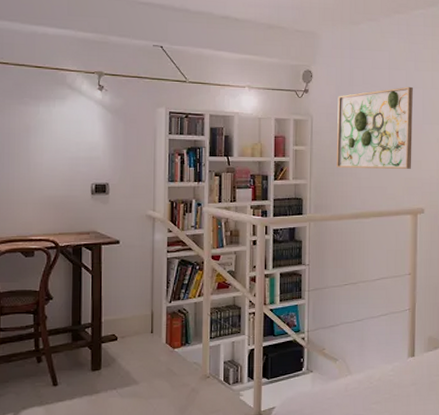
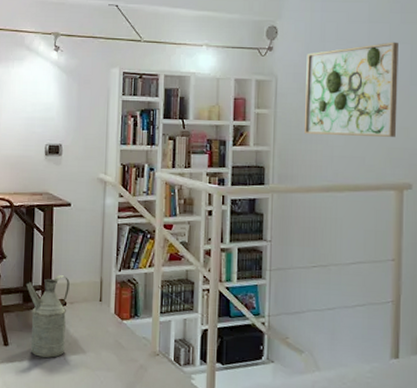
watering can: none [74,311,120,393] -> present [25,275,70,358]

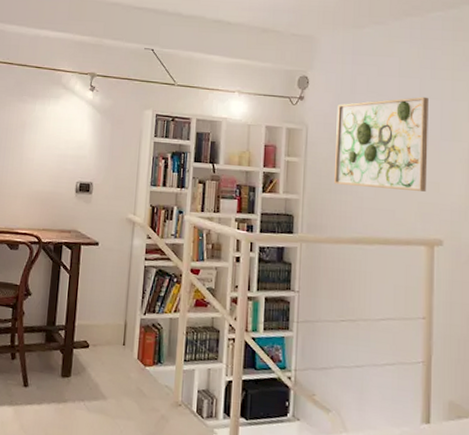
watering can: present [25,275,70,358] -> none [49,315,94,403]

